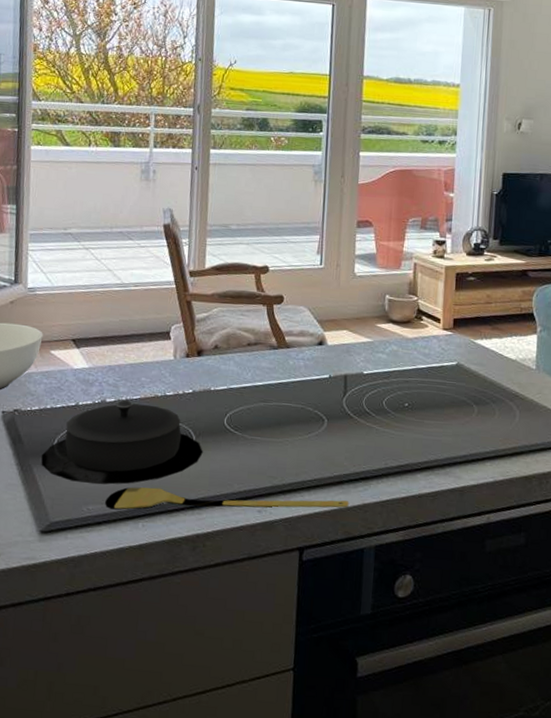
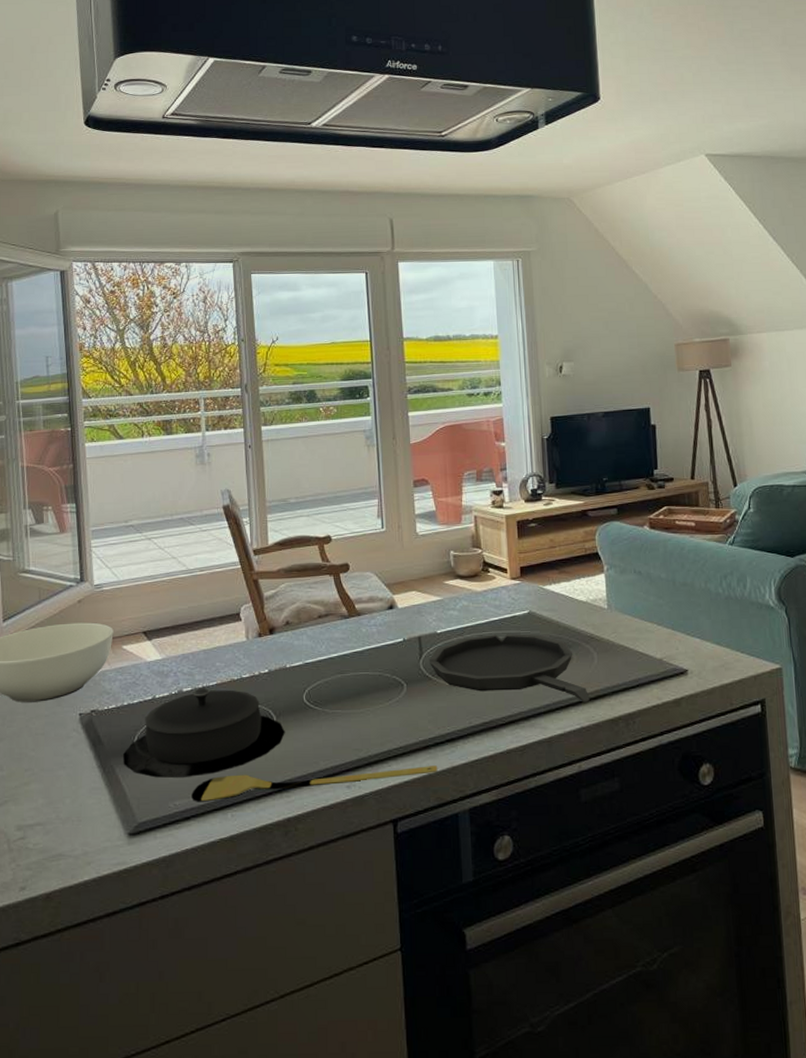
frying pan: none [353,381,507,459] -> present [430,634,590,704]

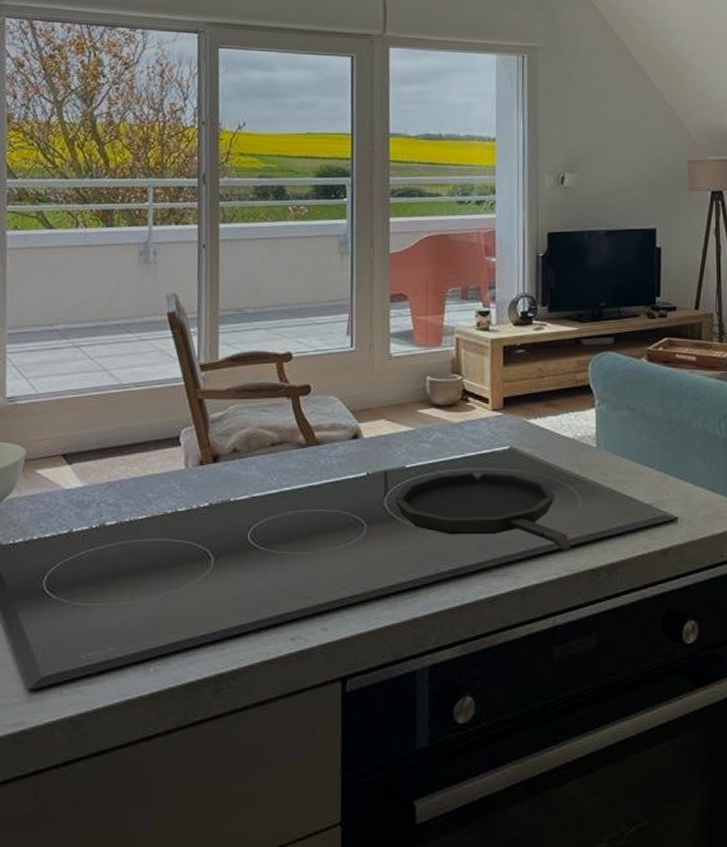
cooking pot: present [123,688,285,779] -> none [28,522,224,626]
spatula: present [190,765,438,803] -> none [106,617,397,655]

